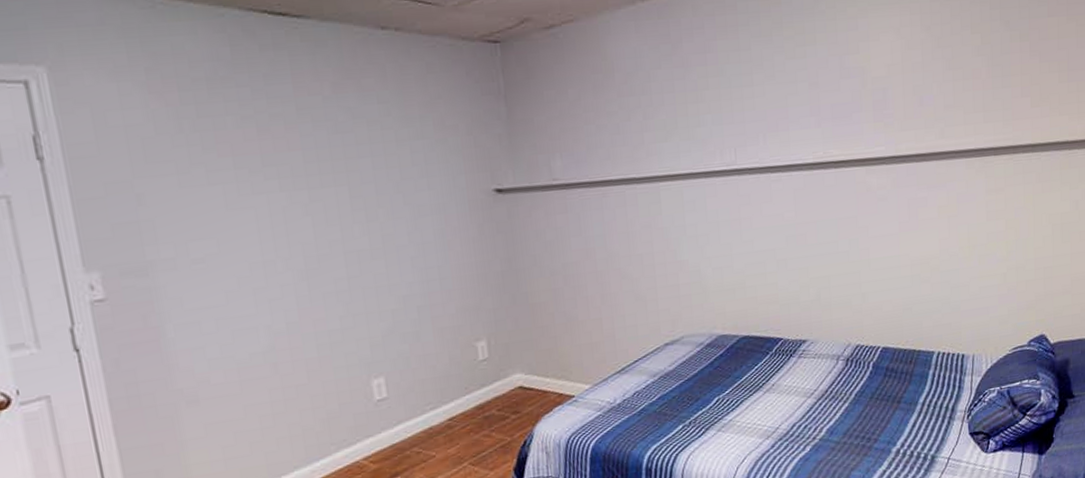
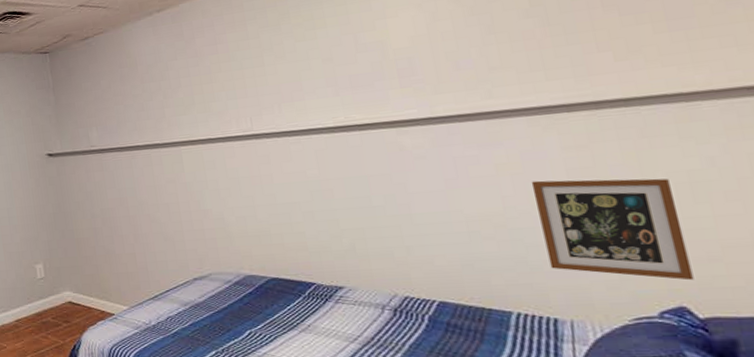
picture frame: none [961,220,1052,312] -> present [531,178,694,281]

